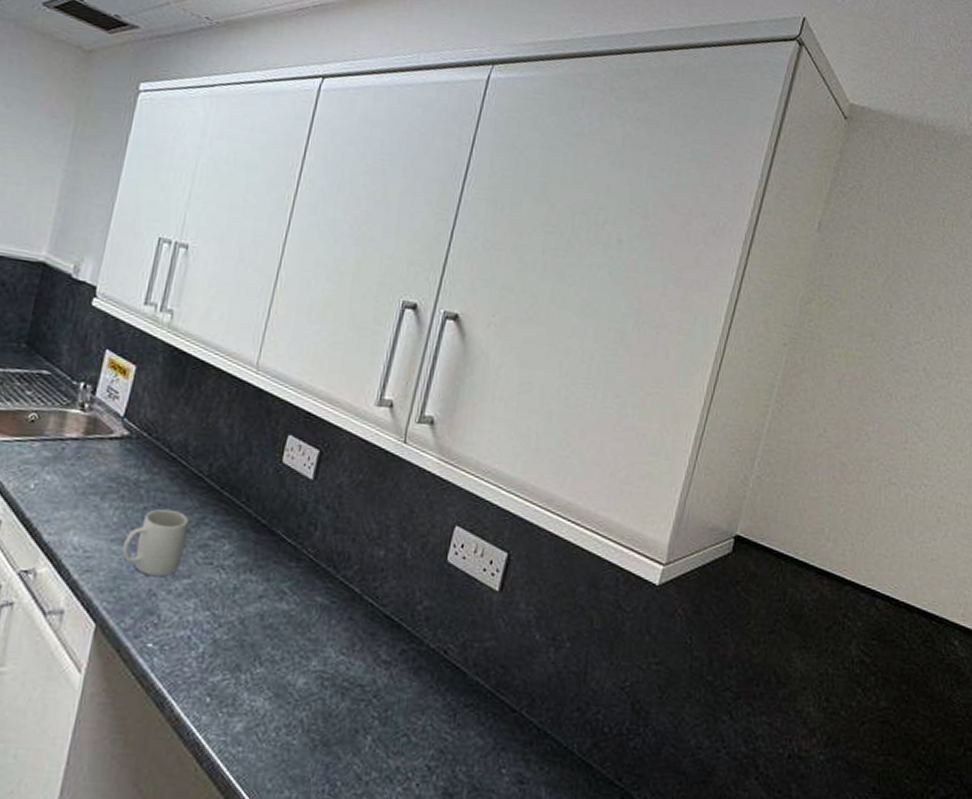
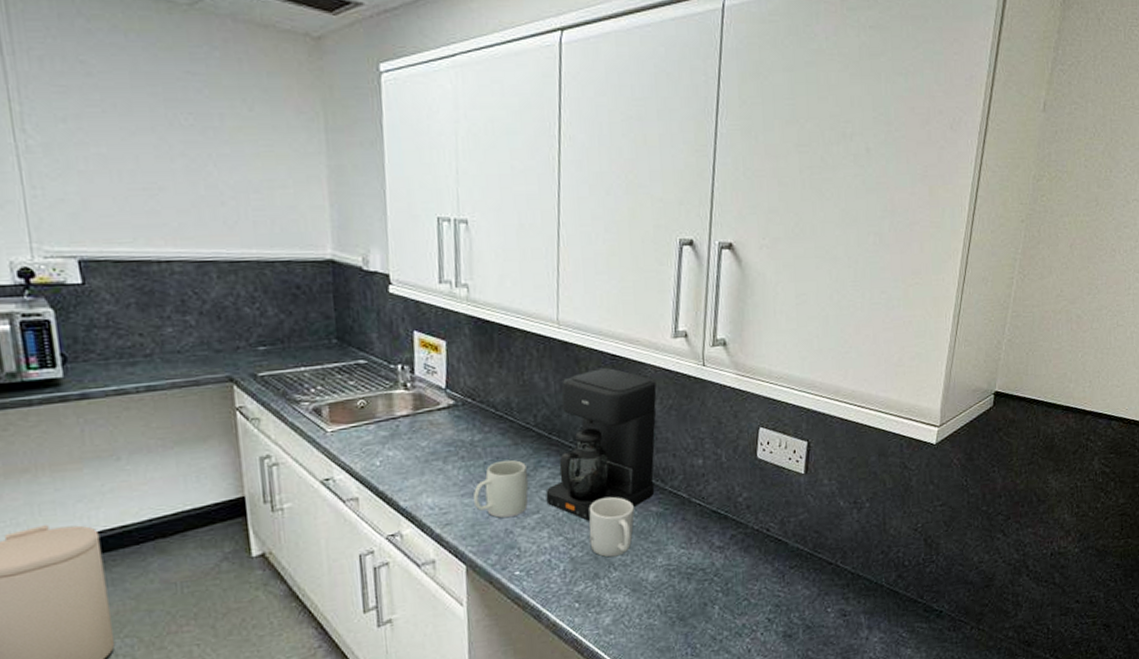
coffee maker: none [201,425,349,600] -> present [545,368,657,522]
mug: none [238,573,297,649] -> present [588,496,635,557]

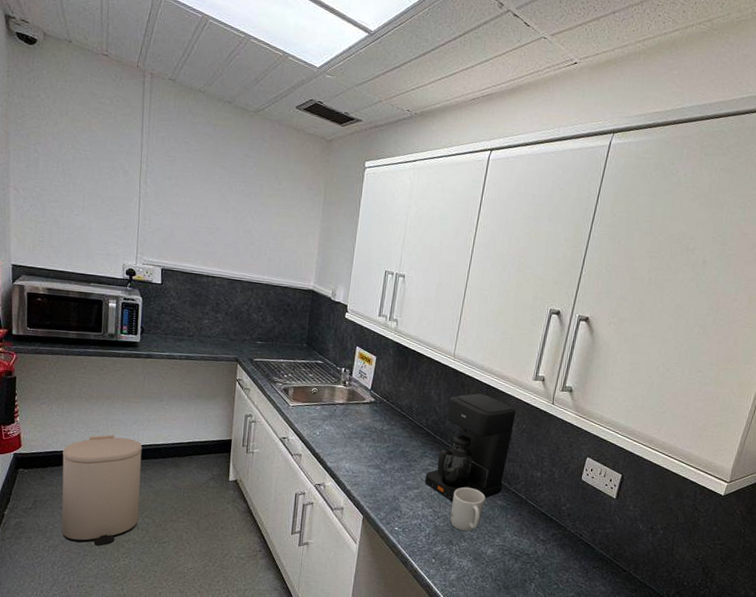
mug: present [472,459,529,518] -> none [375,446,416,488]

